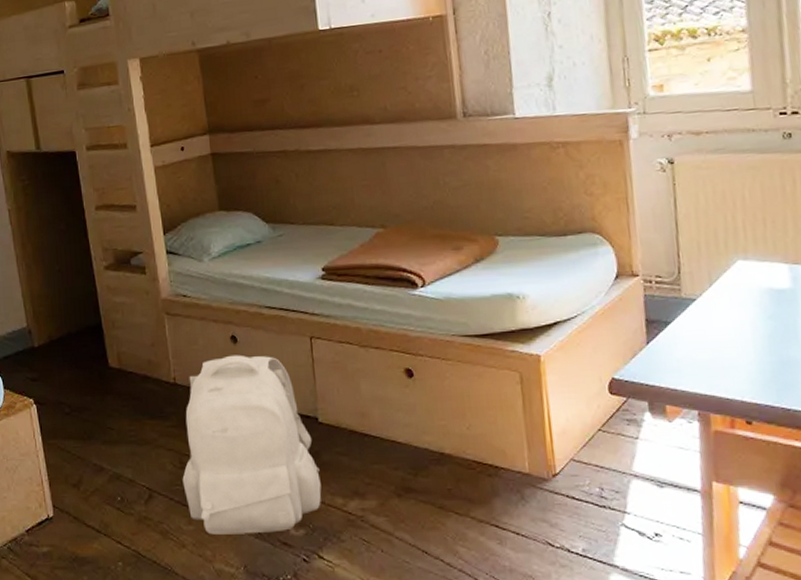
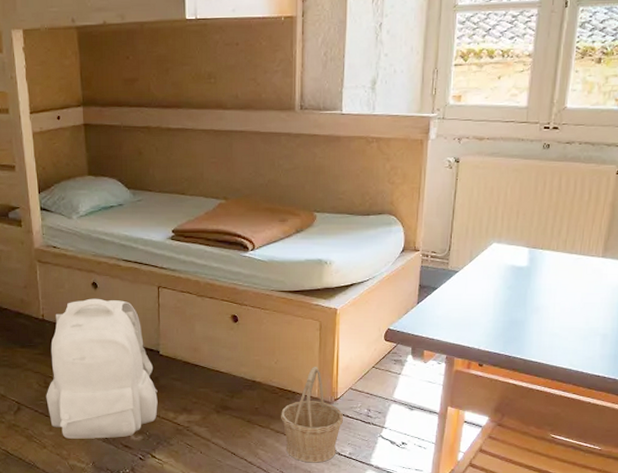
basket: none [482,432,568,564] -> present [281,367,343,463]

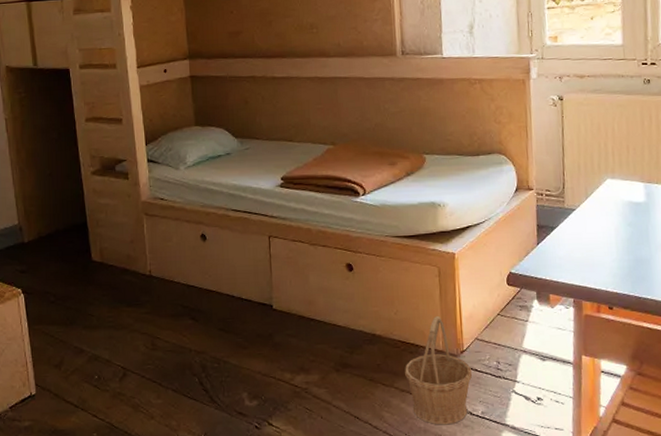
backpack: present [46,298,158,439] -> none [153,251,273,407]

